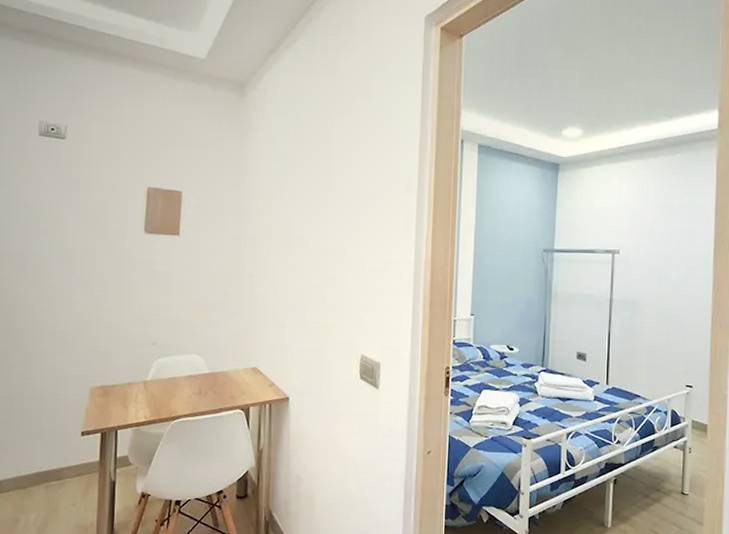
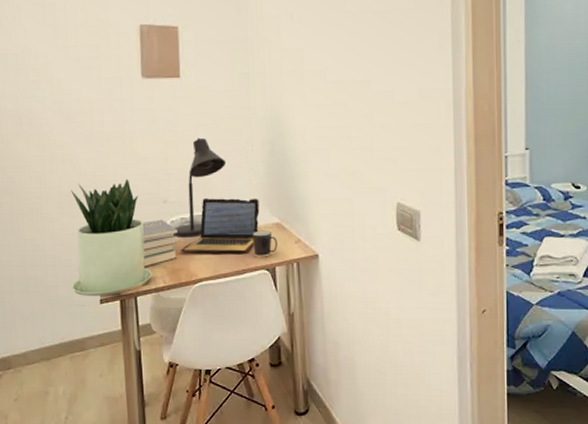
planter: none [54,321,135,430] -> present [71,178,152,297]
books: none [128,360,163,403] -> present [142,219,177,267]
desk lamp: none [159,288,214,378] -> present [173,137,227,238]
laptop: none [164,343,240,395] -> present [181,198,260,255]
mug: none [231,374,253,398] -> present [252,230,277,257]

